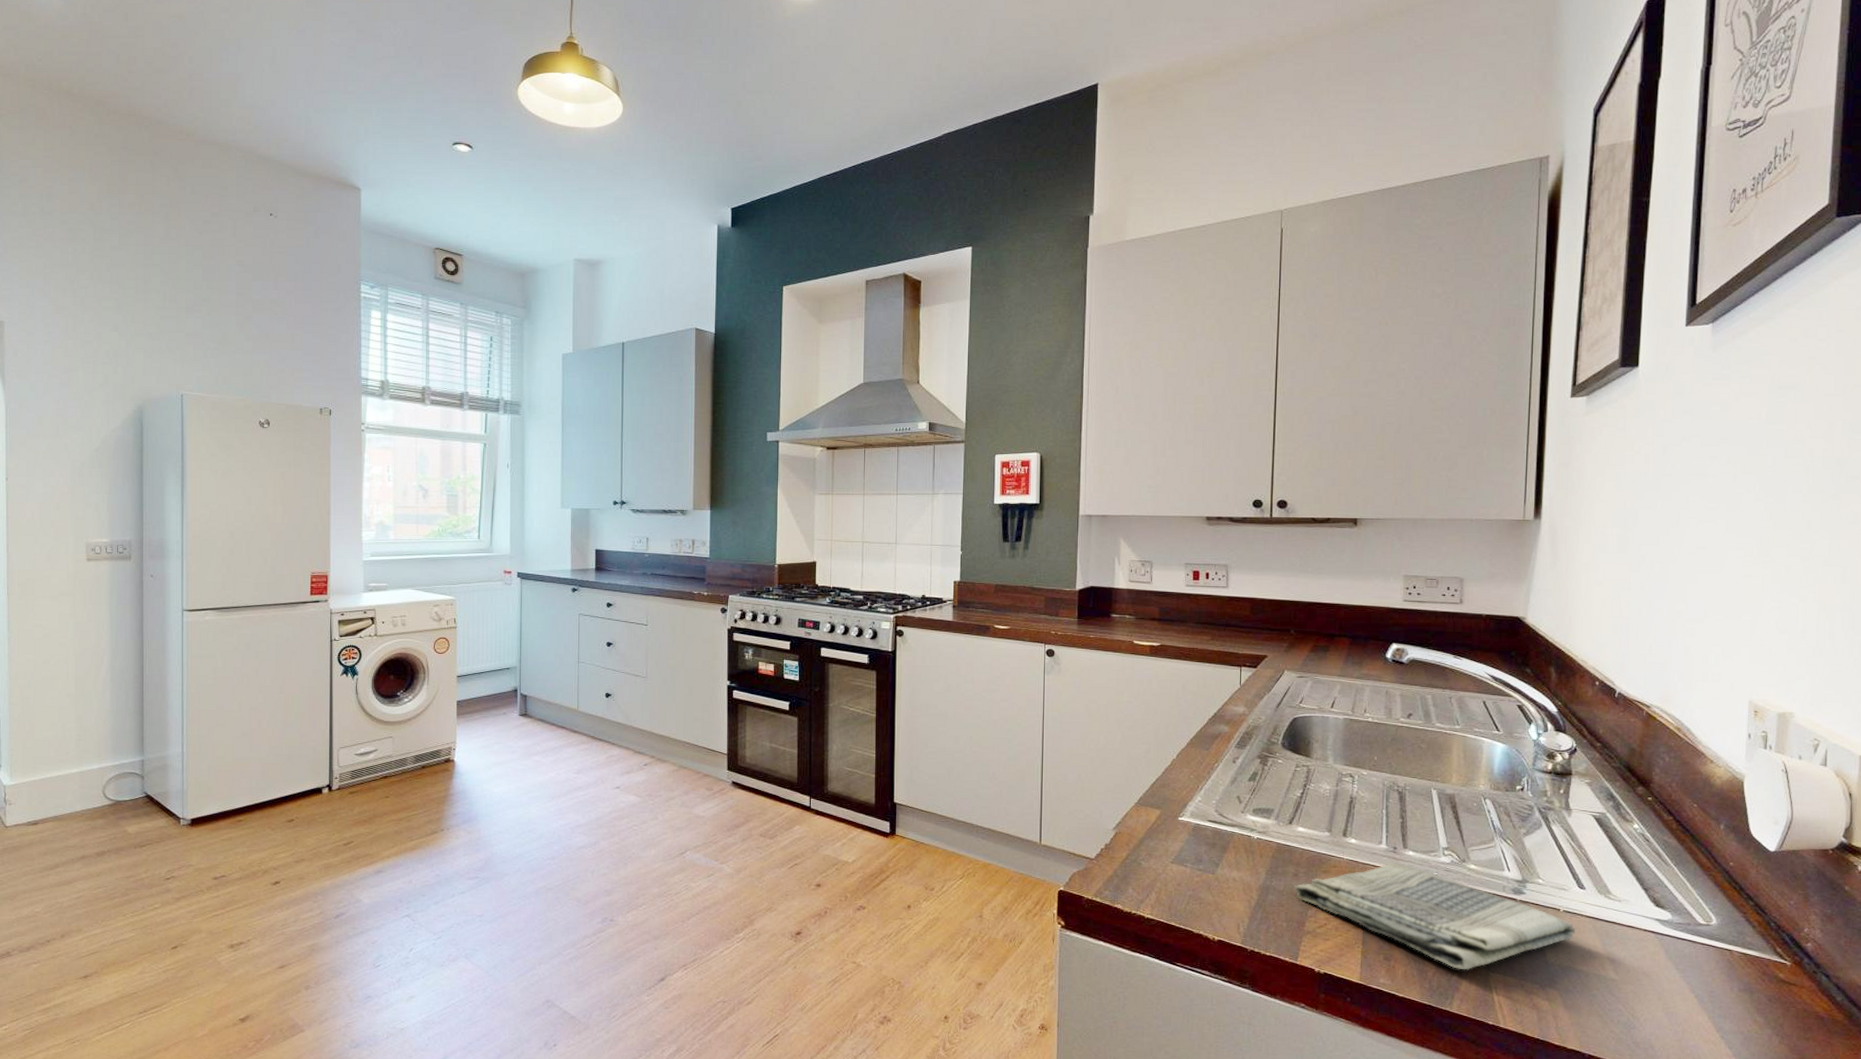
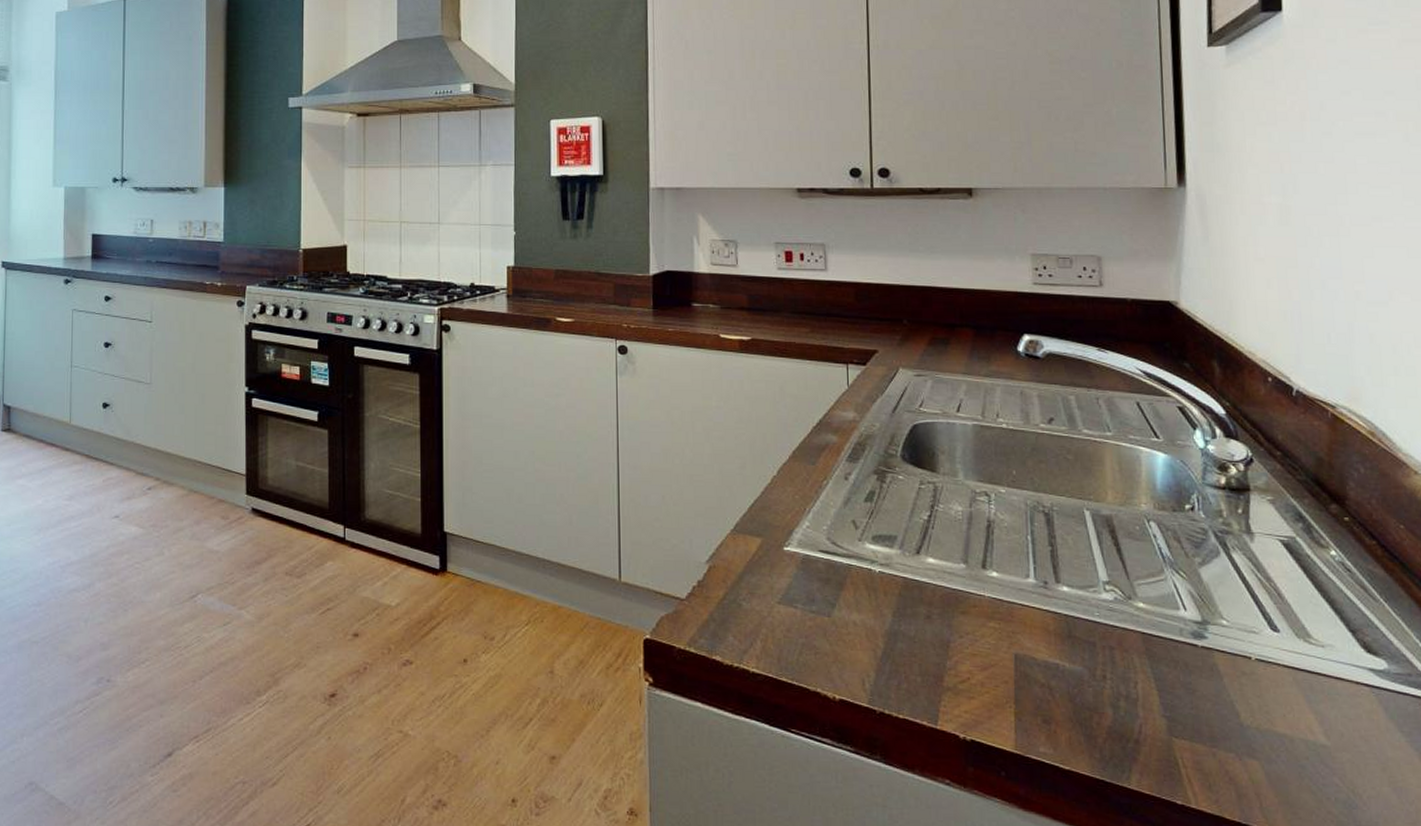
dish towel: present [1295,861,1576,971] -> none [928,598,1273,736]

